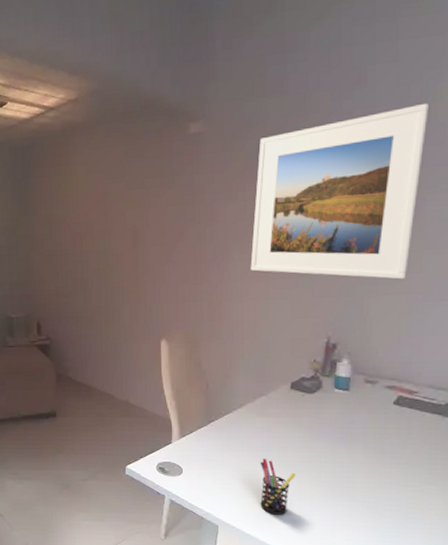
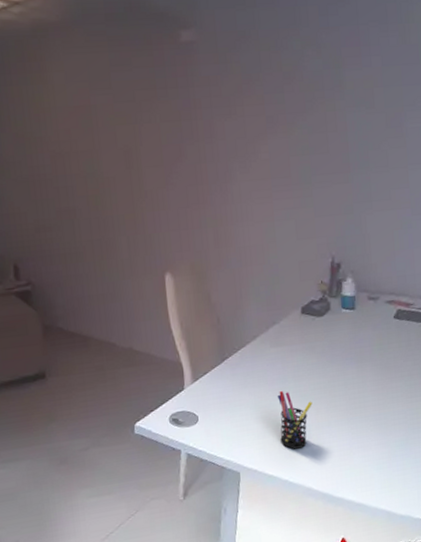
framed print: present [250,103,428,280] -> none [253,24,403,195]

